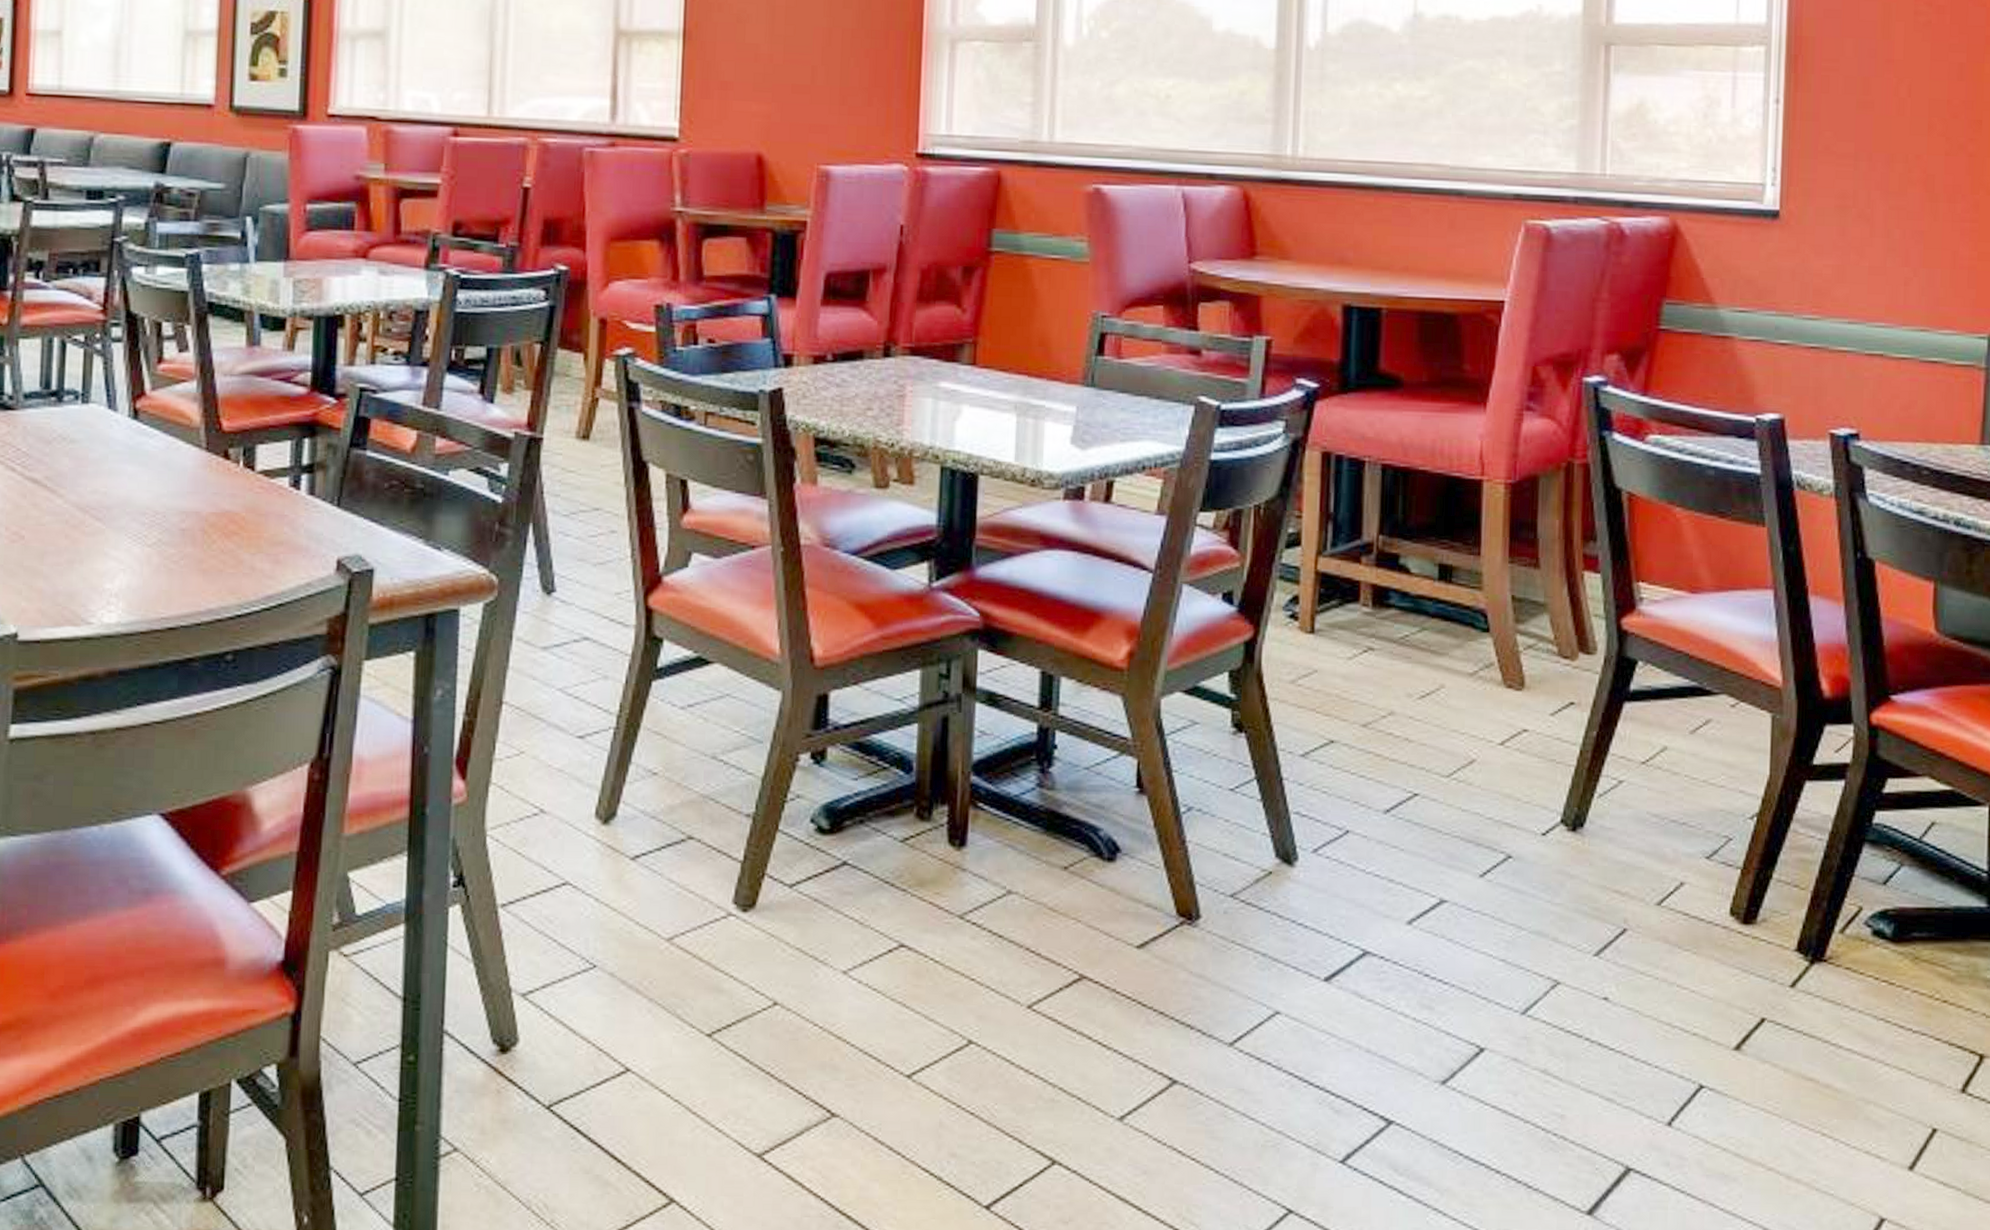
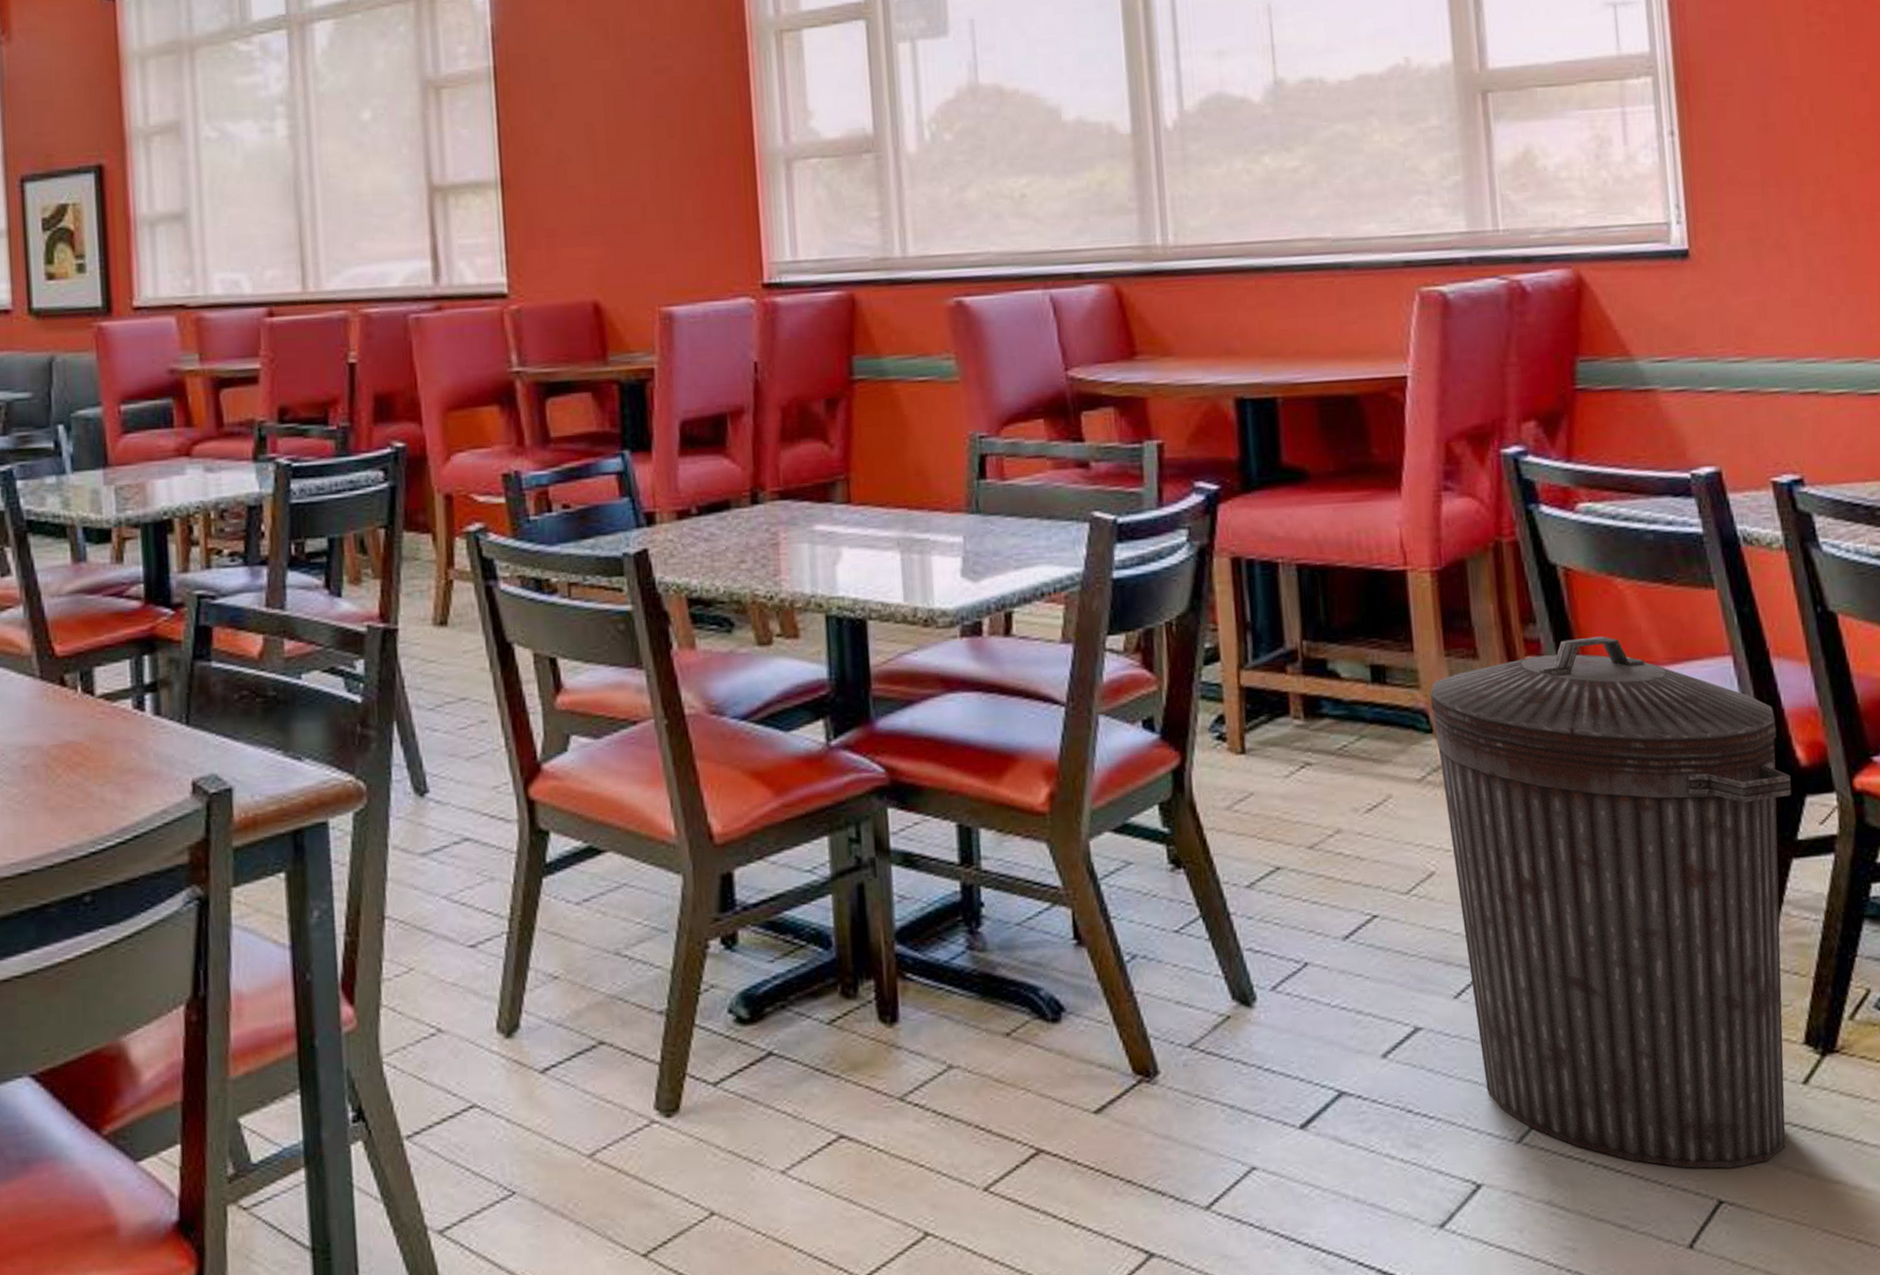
trash can: none [1490,559,1813,1056] -> present [1430,636,1792,1169]

